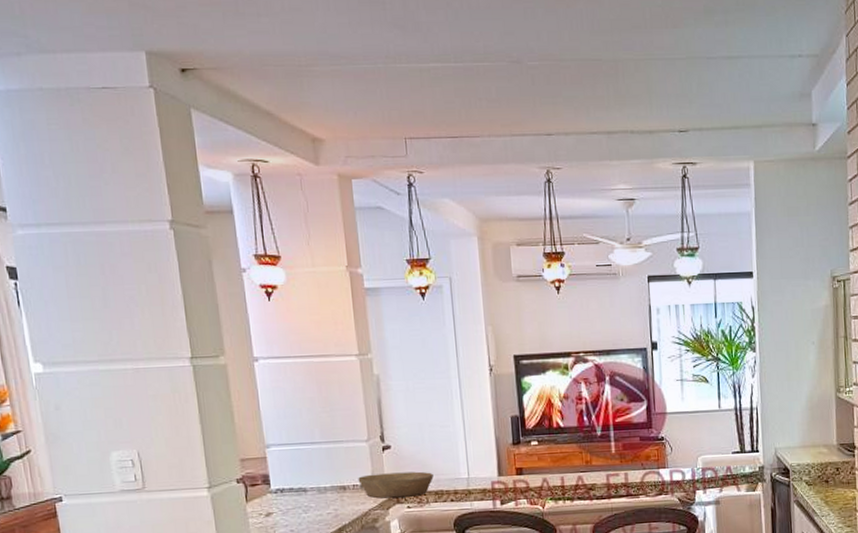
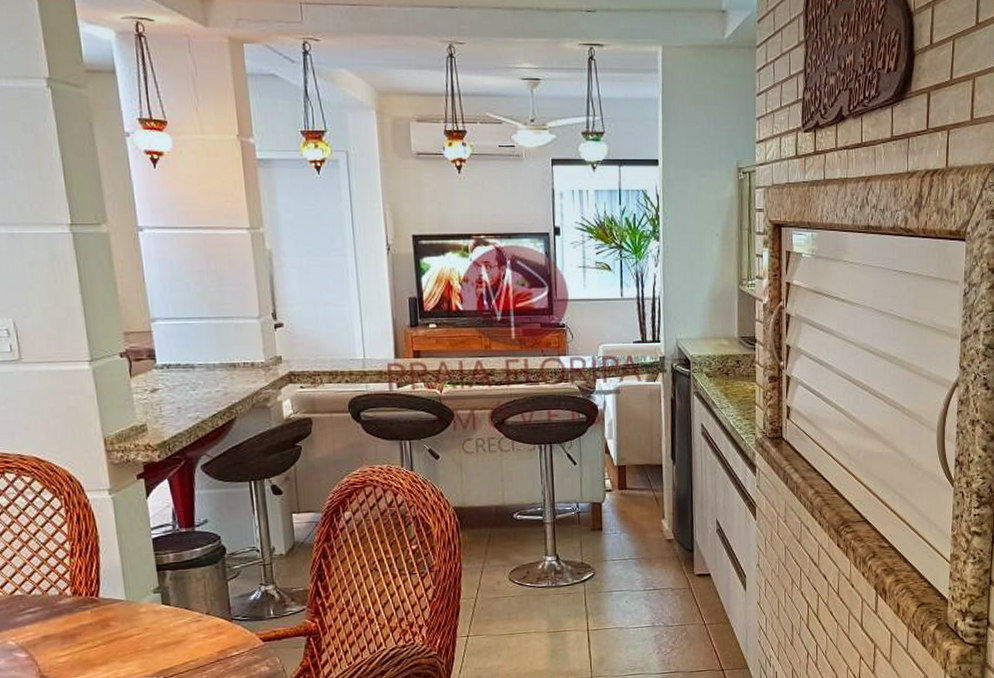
bowl: present [358,471,433,499] -> none [249,351,328,378]

